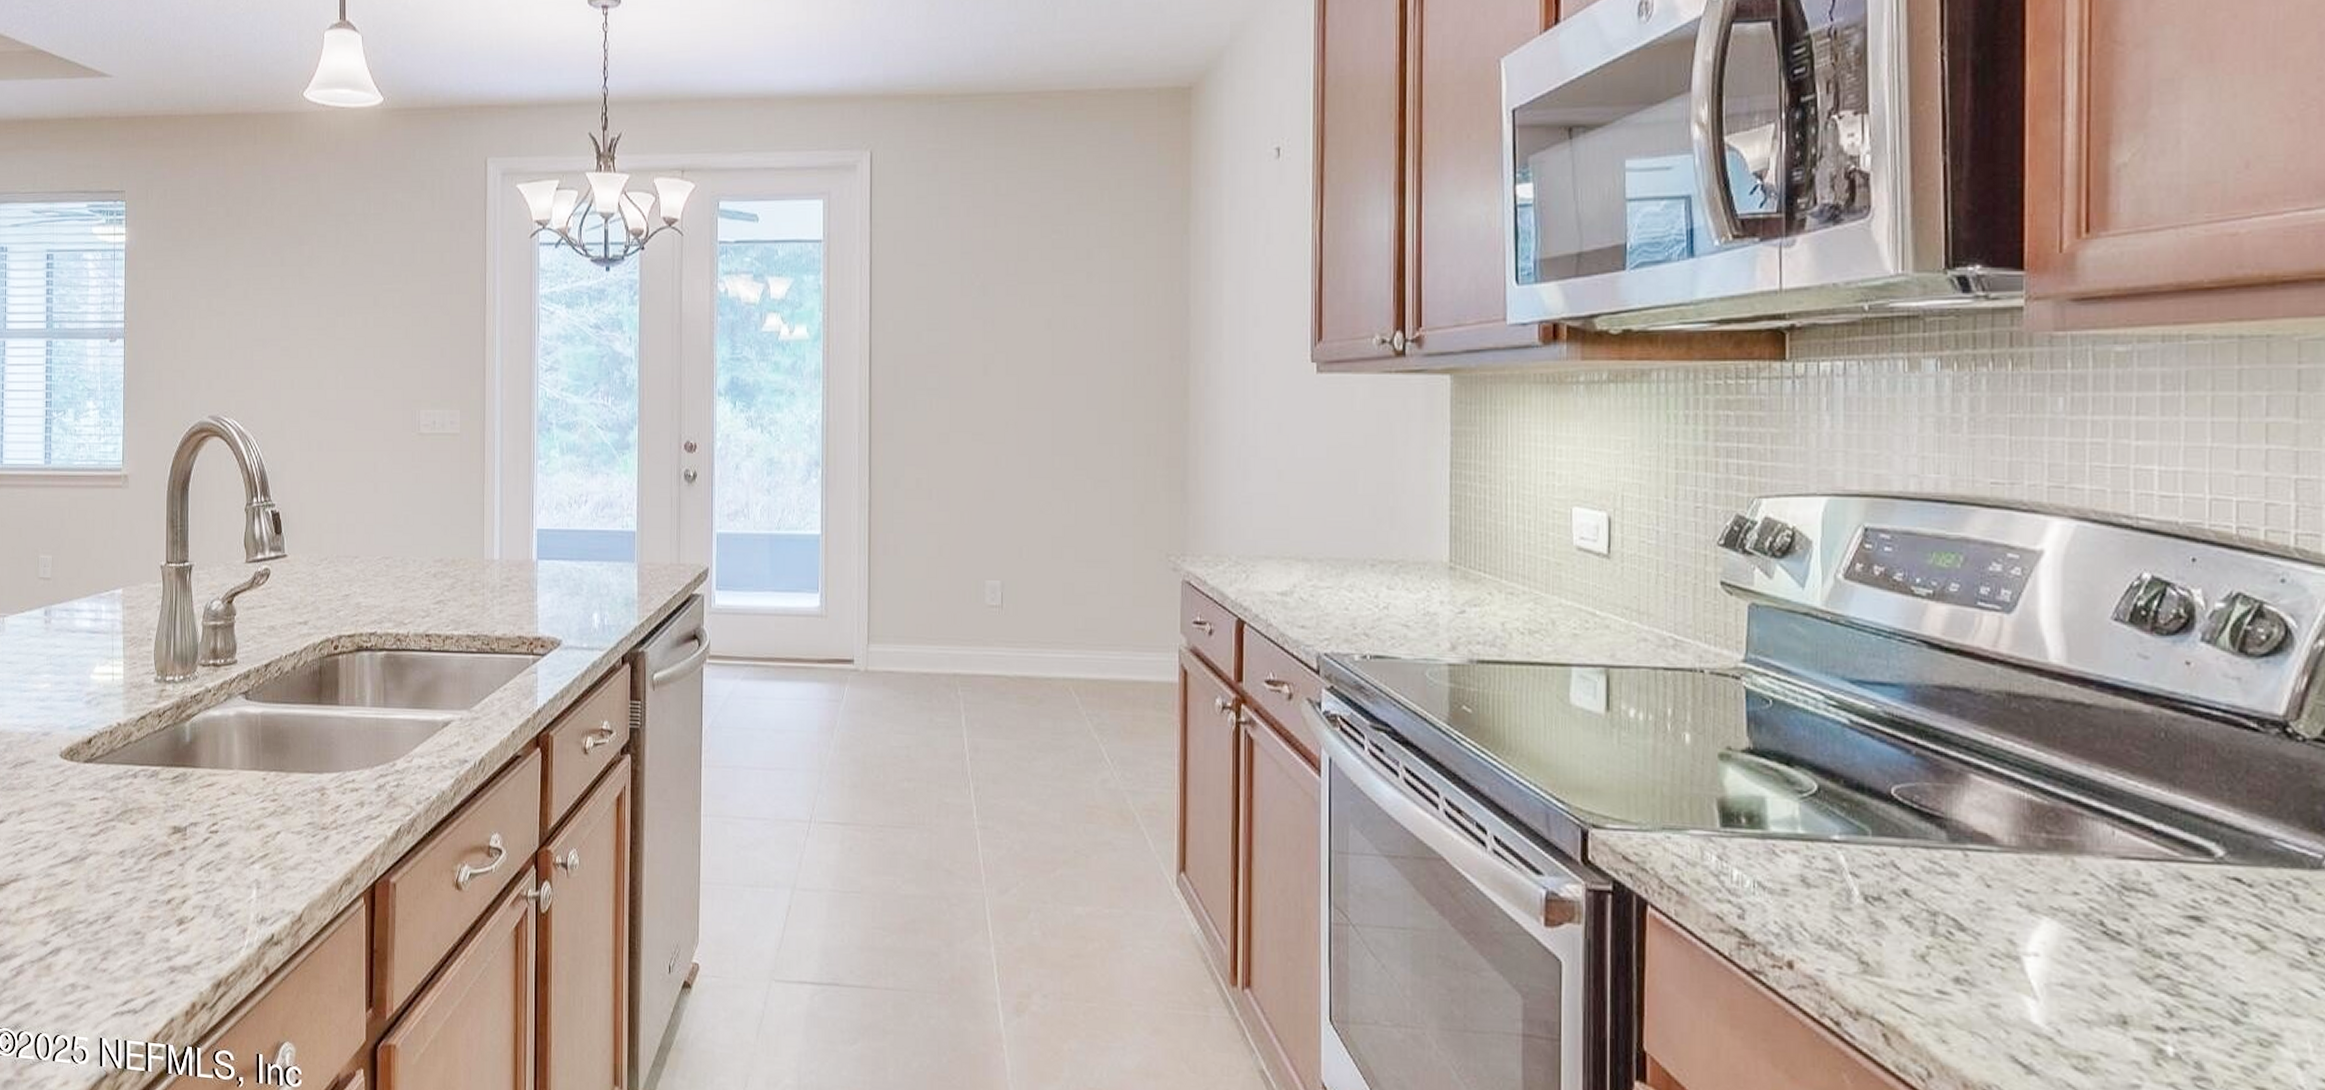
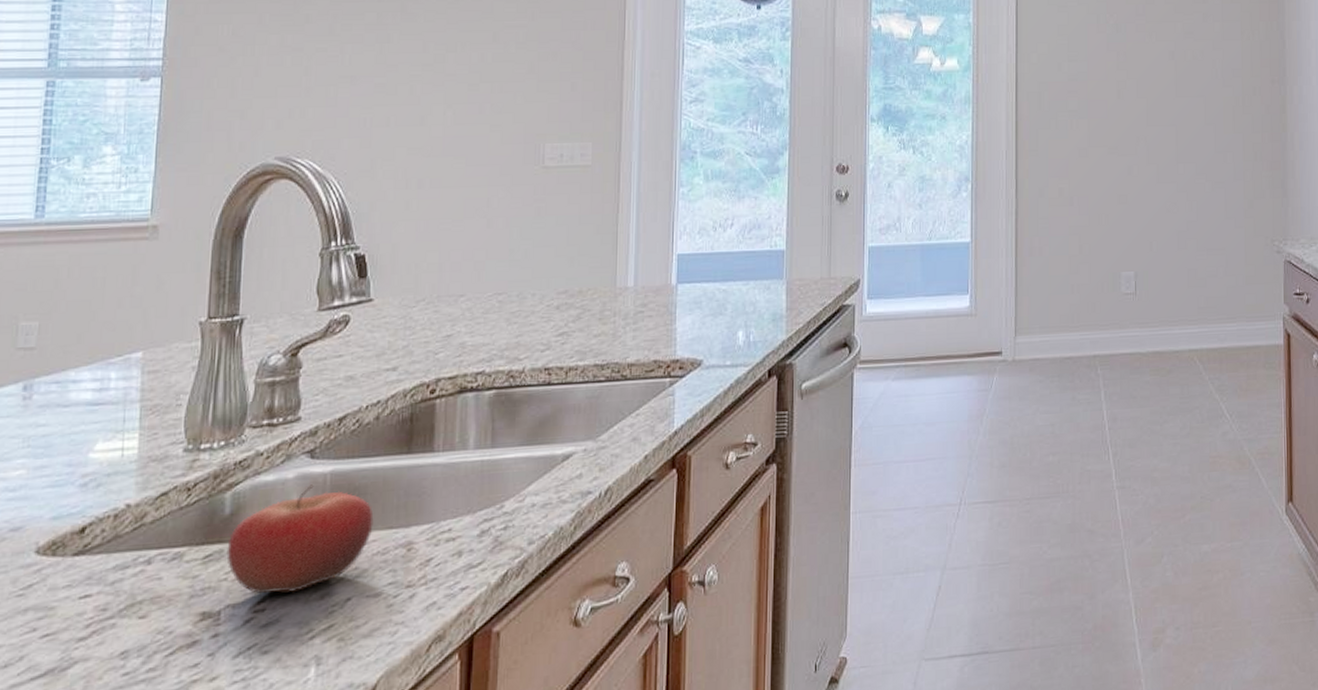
fruit: none [189,723,295,820] -> present [226,484,374,594]

